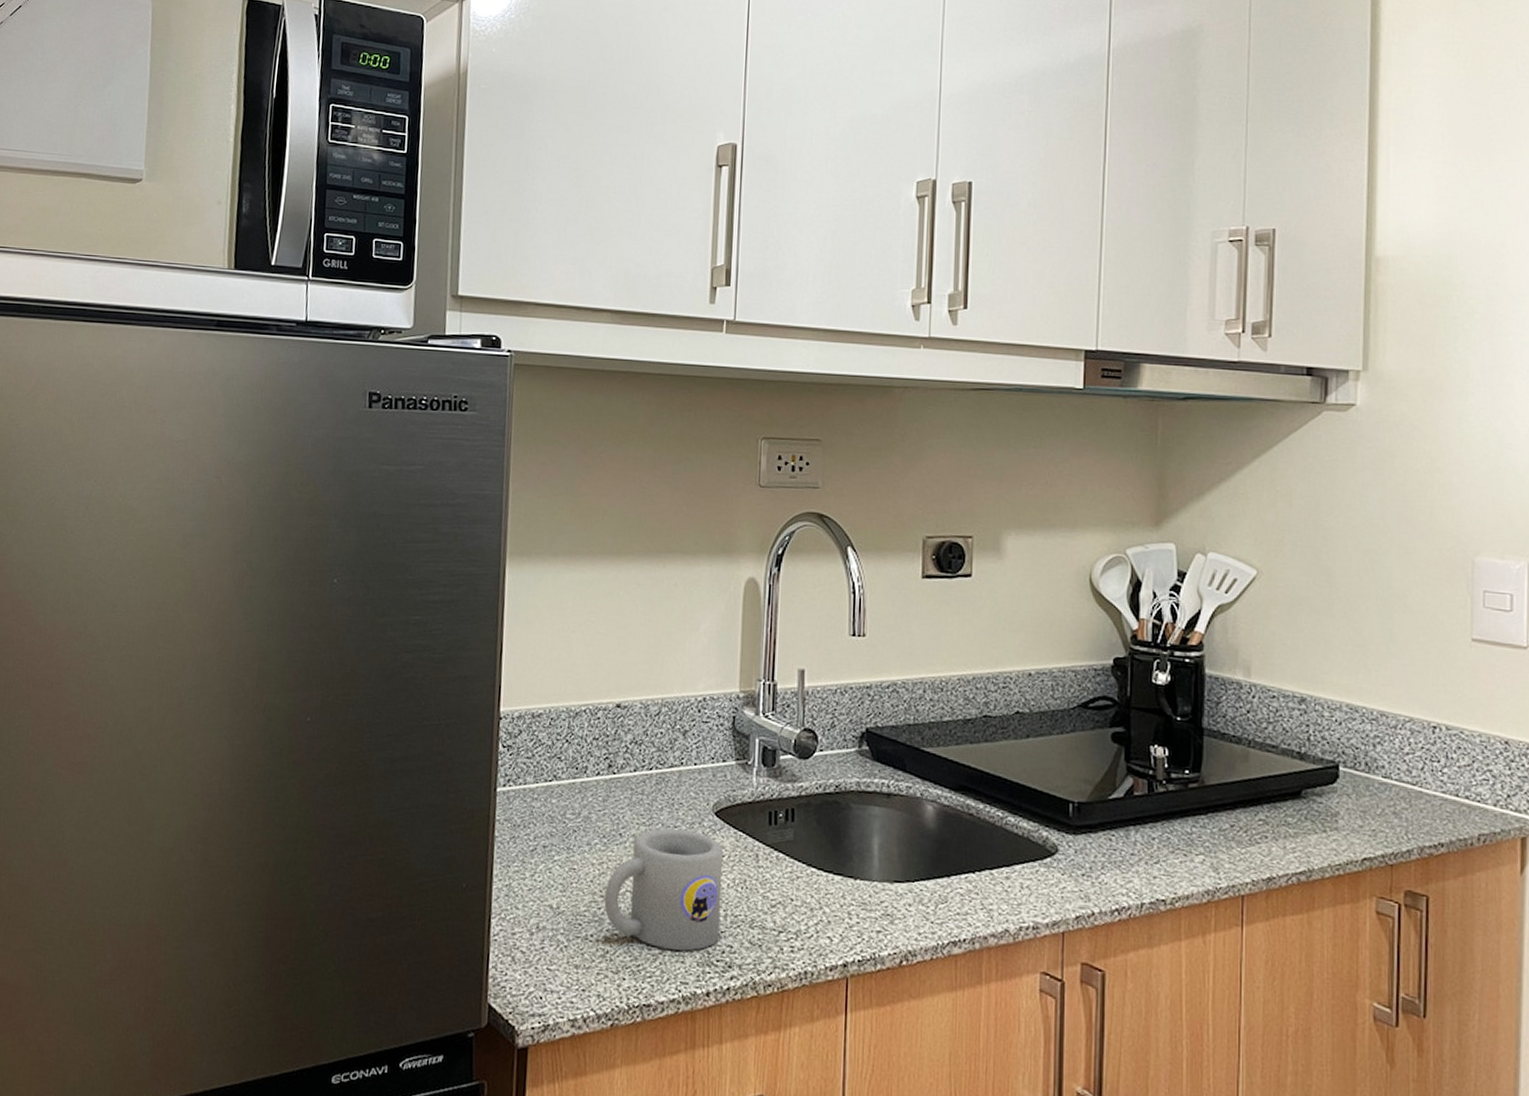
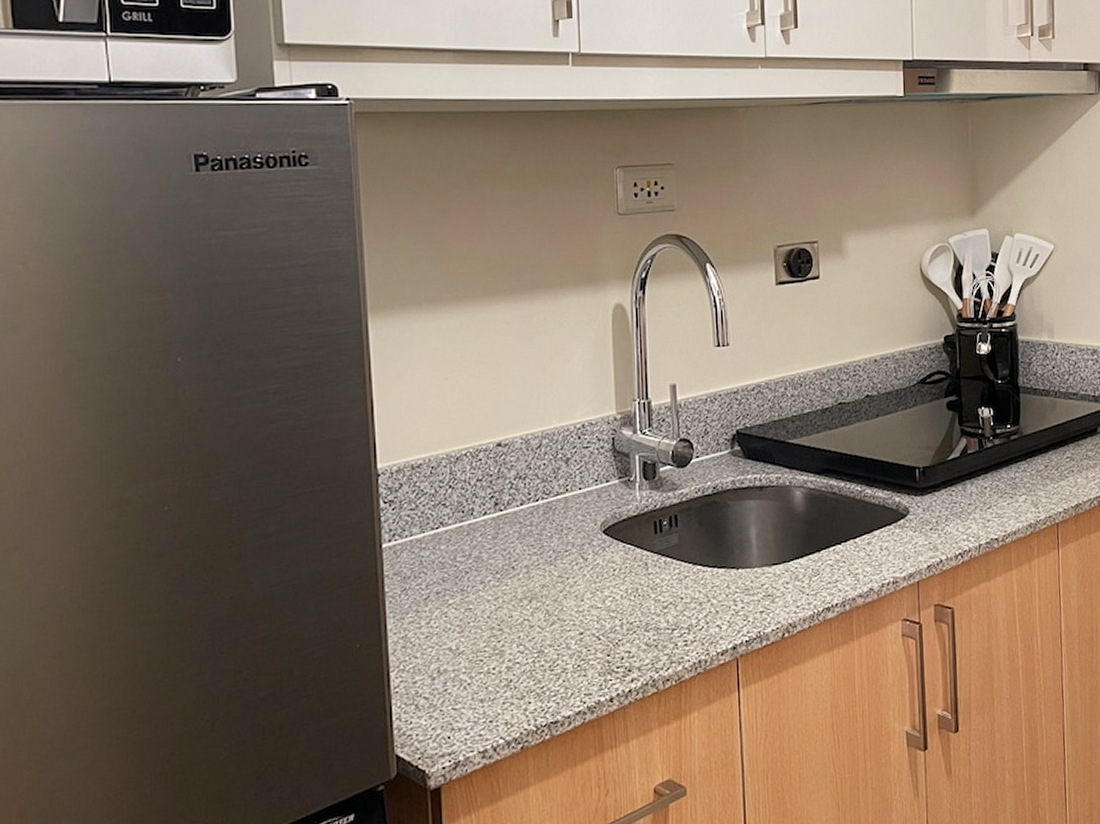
mug: present [604,828,724,951] -> none [503,551,618,667]

